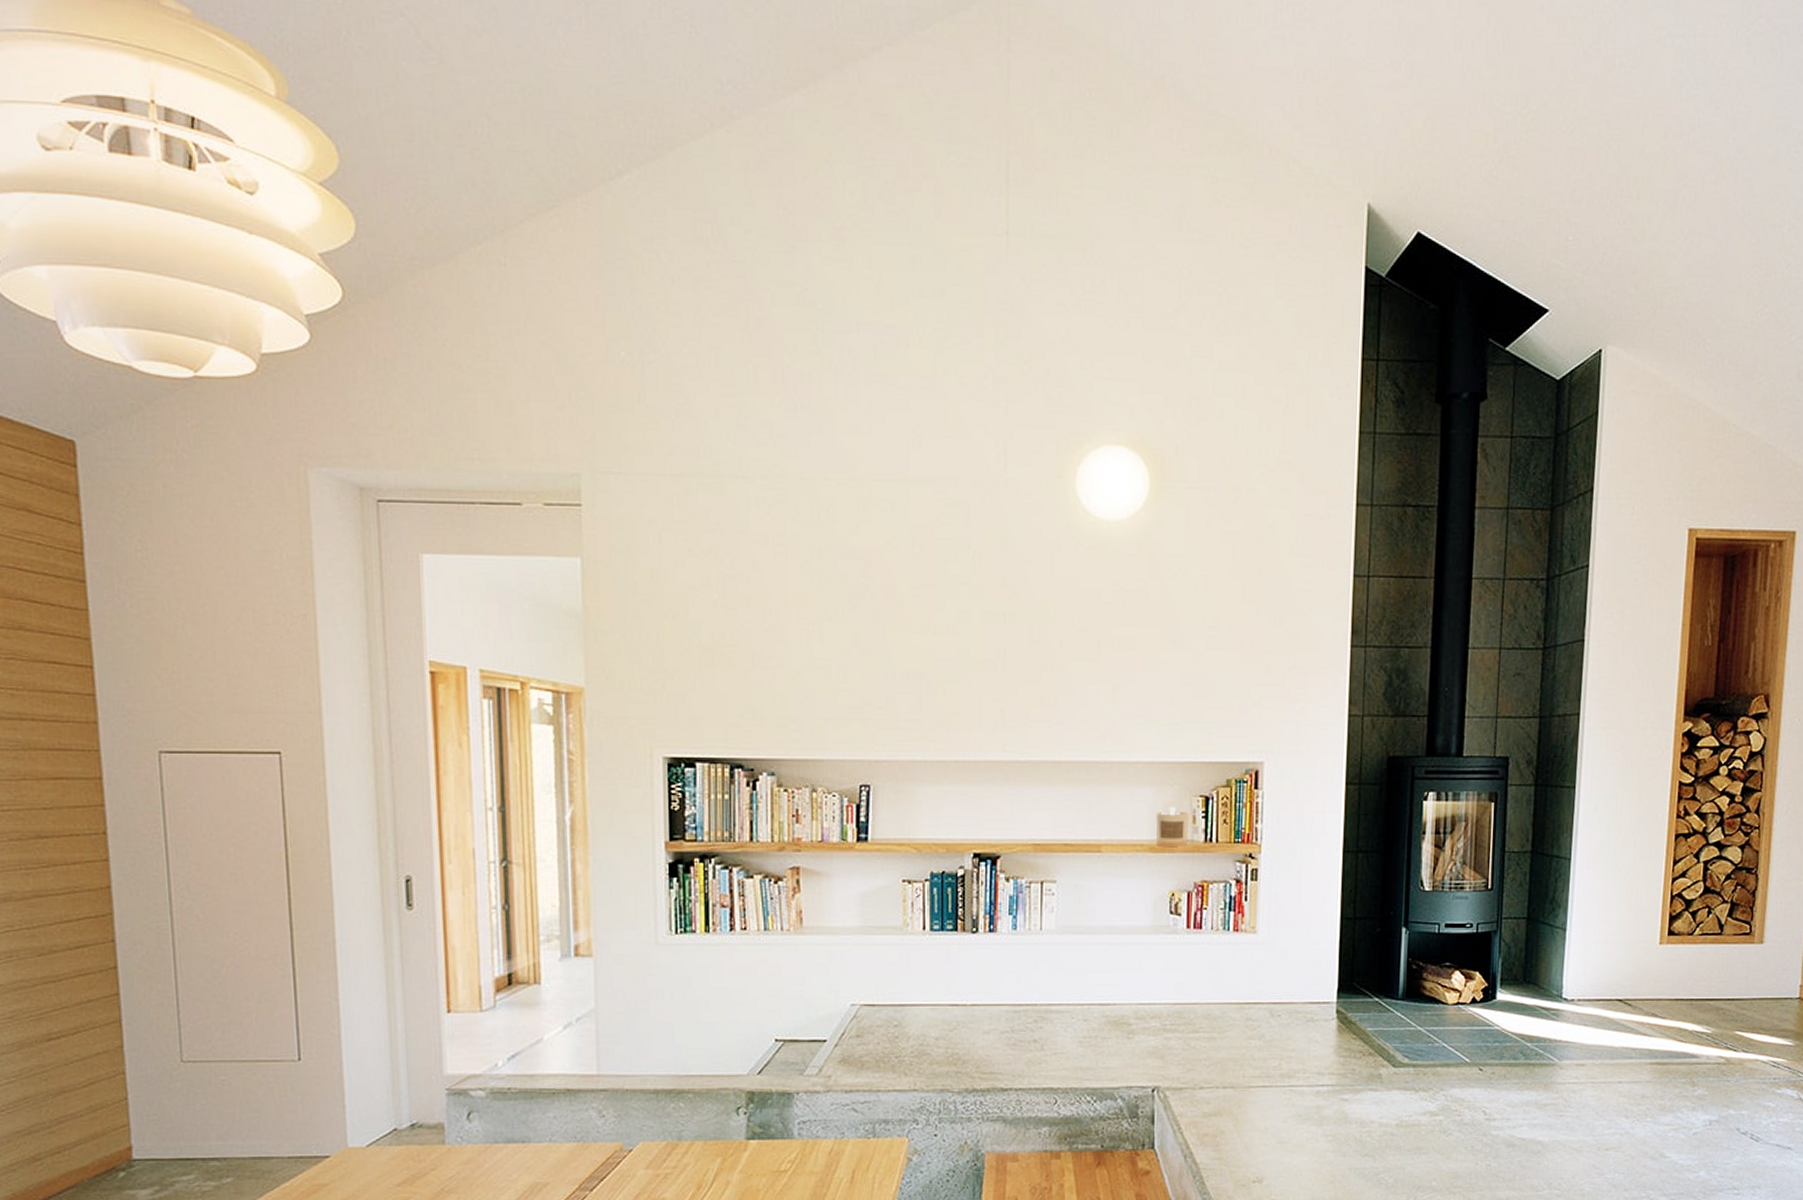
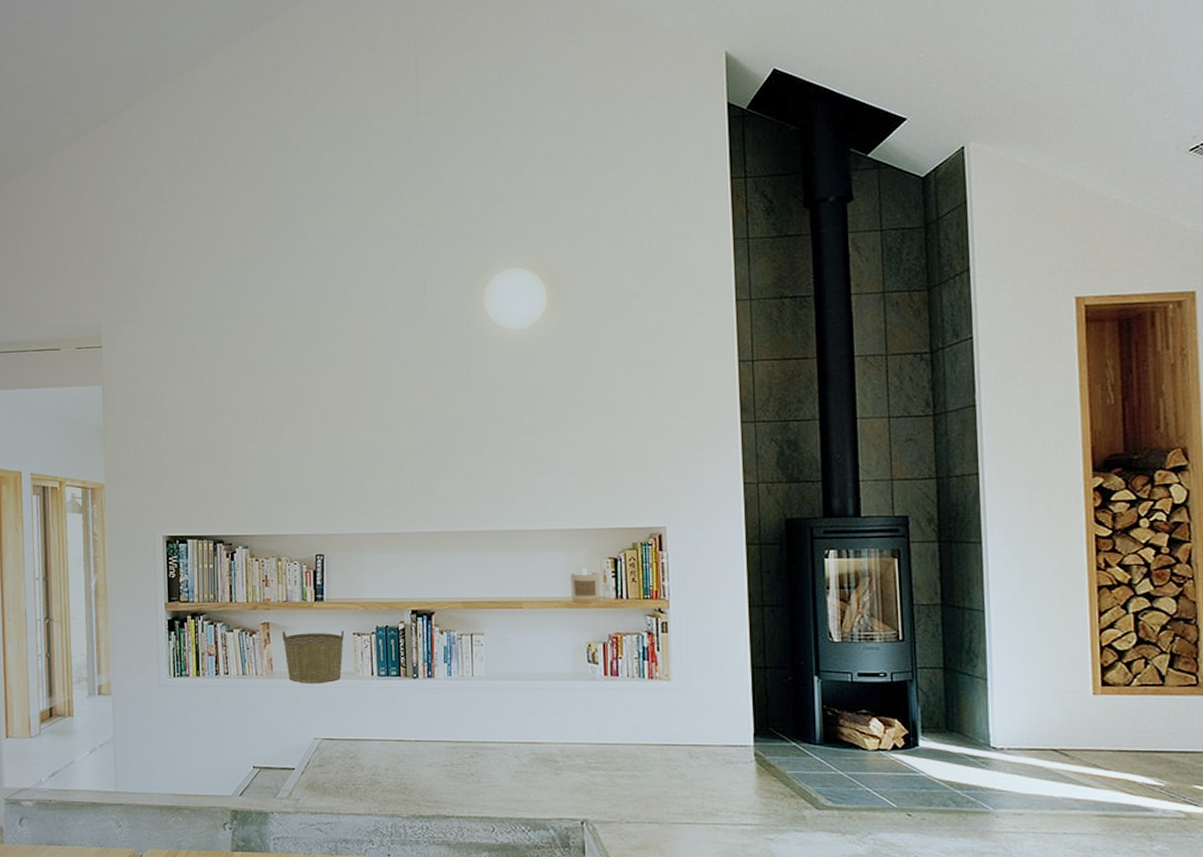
basket: none [815,877,891,941] -> present [282,630,344,684]

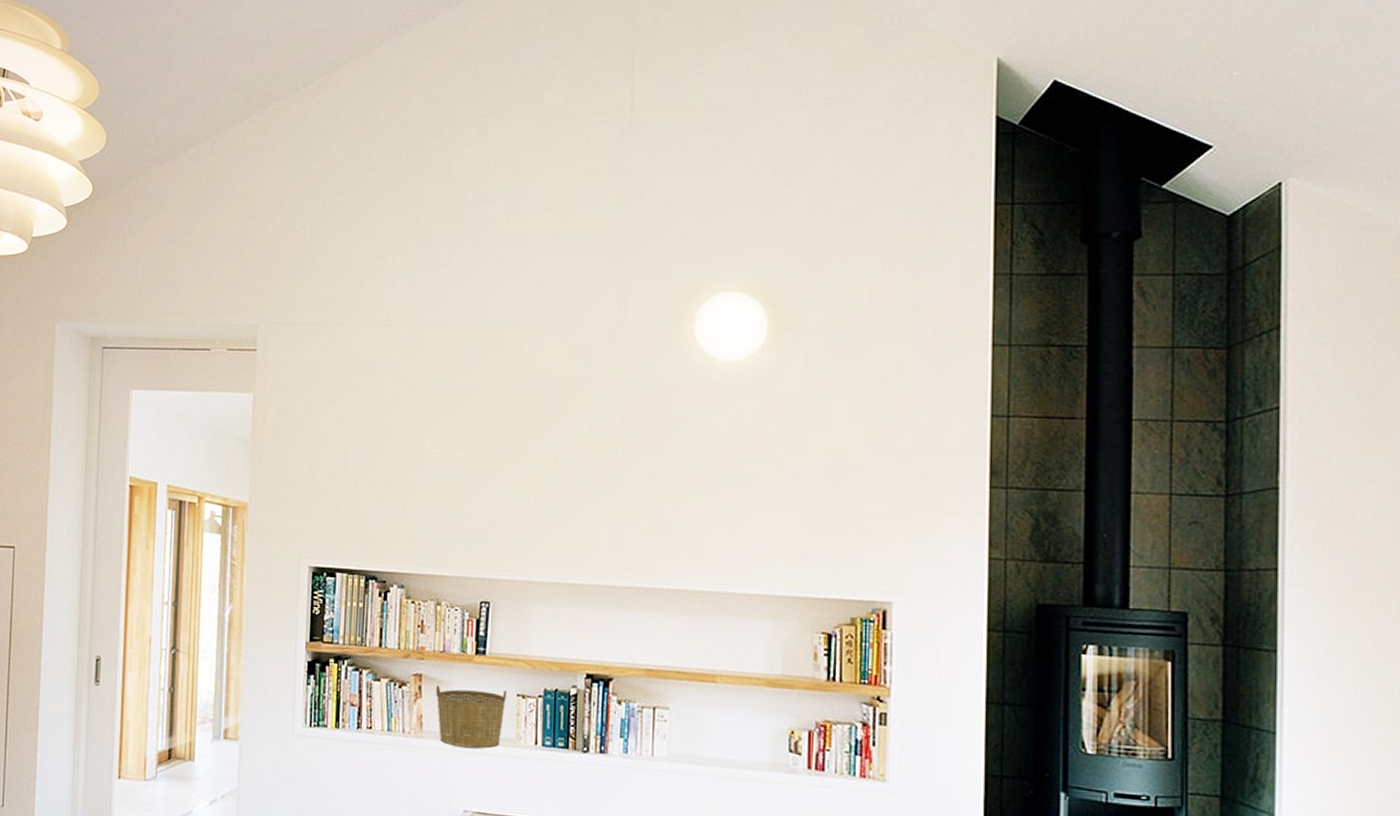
candle: present [569,567,601,604] -> none [773,641,809,685]

